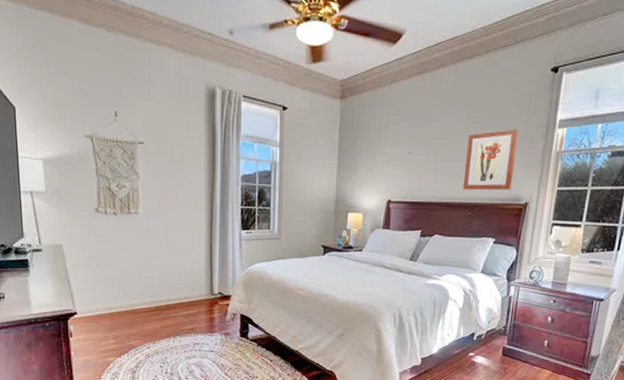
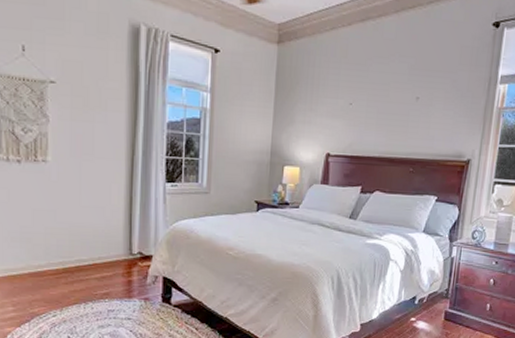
wall art: present [462,129,518,191] -> none [404,83,461,147]

